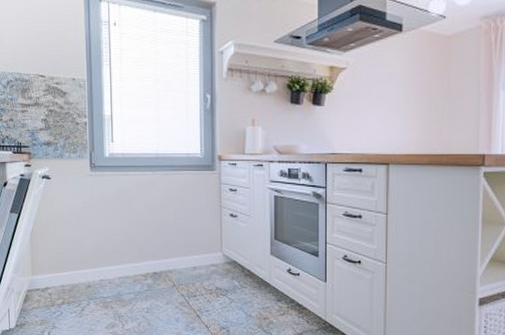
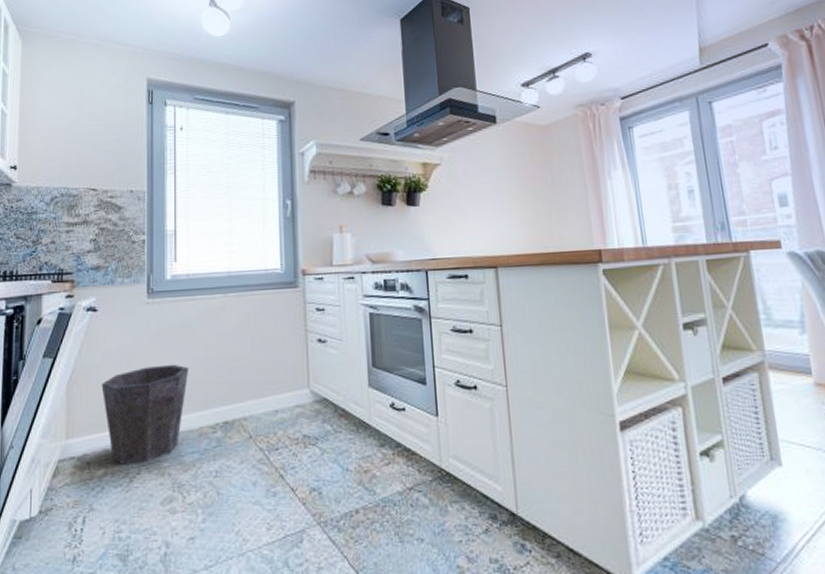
waste bin: none [57,225,126,298] -> present [101,364,189,464]

